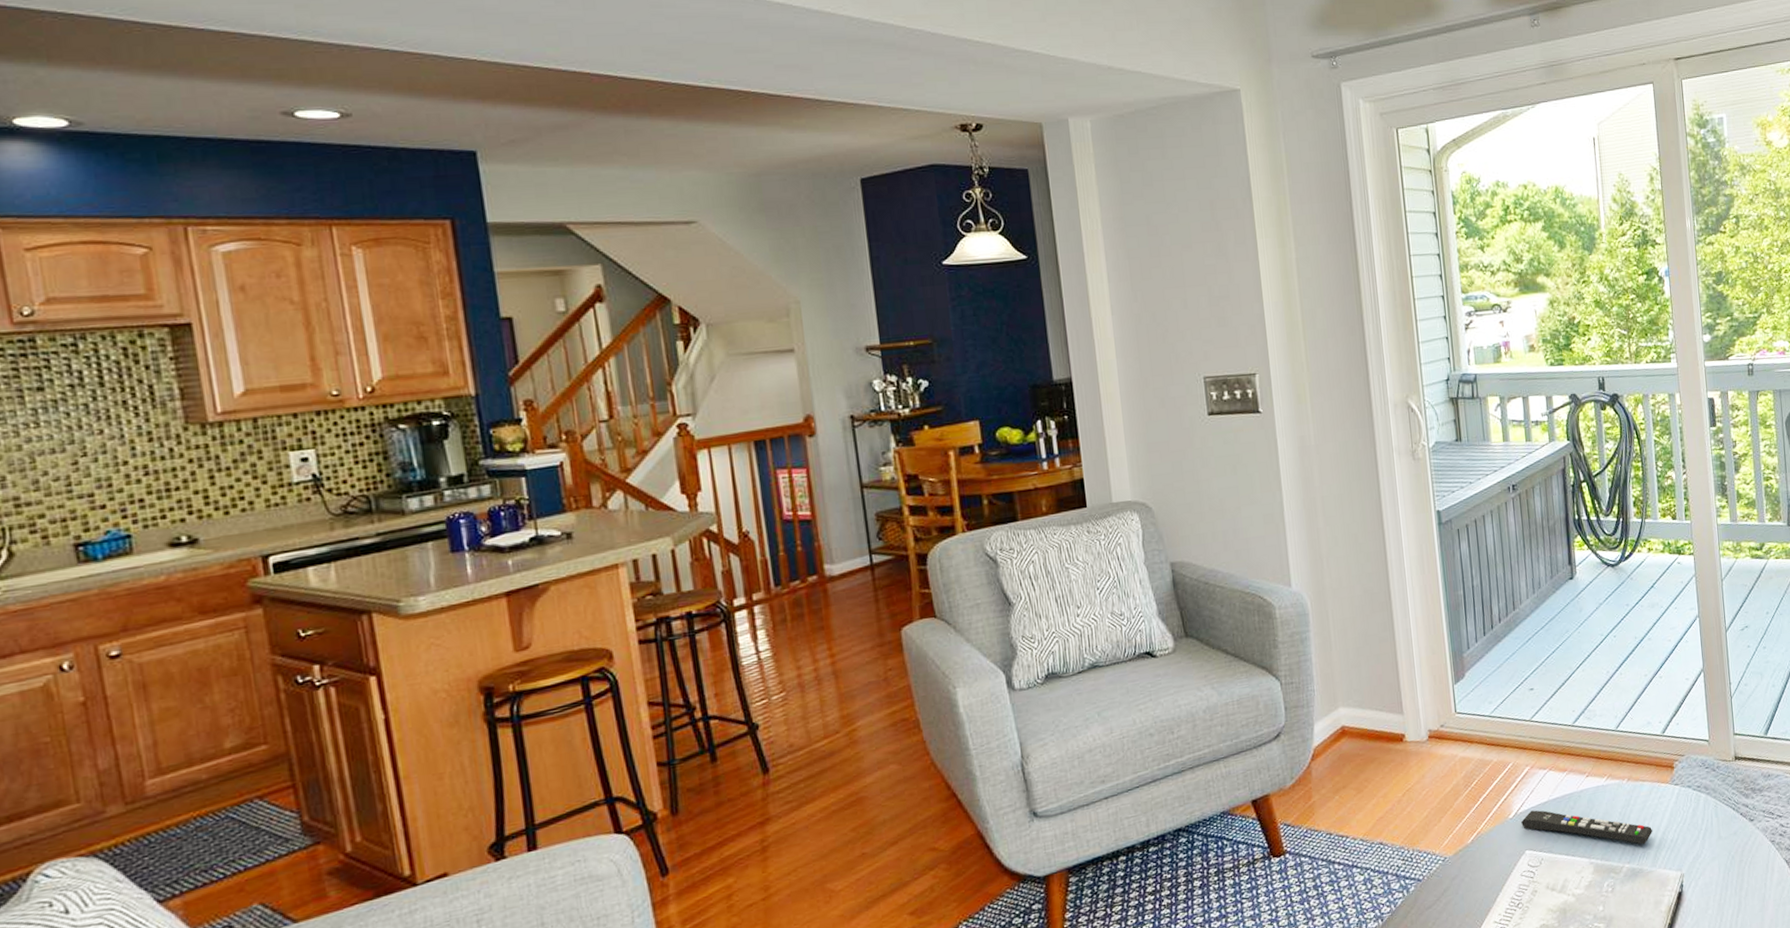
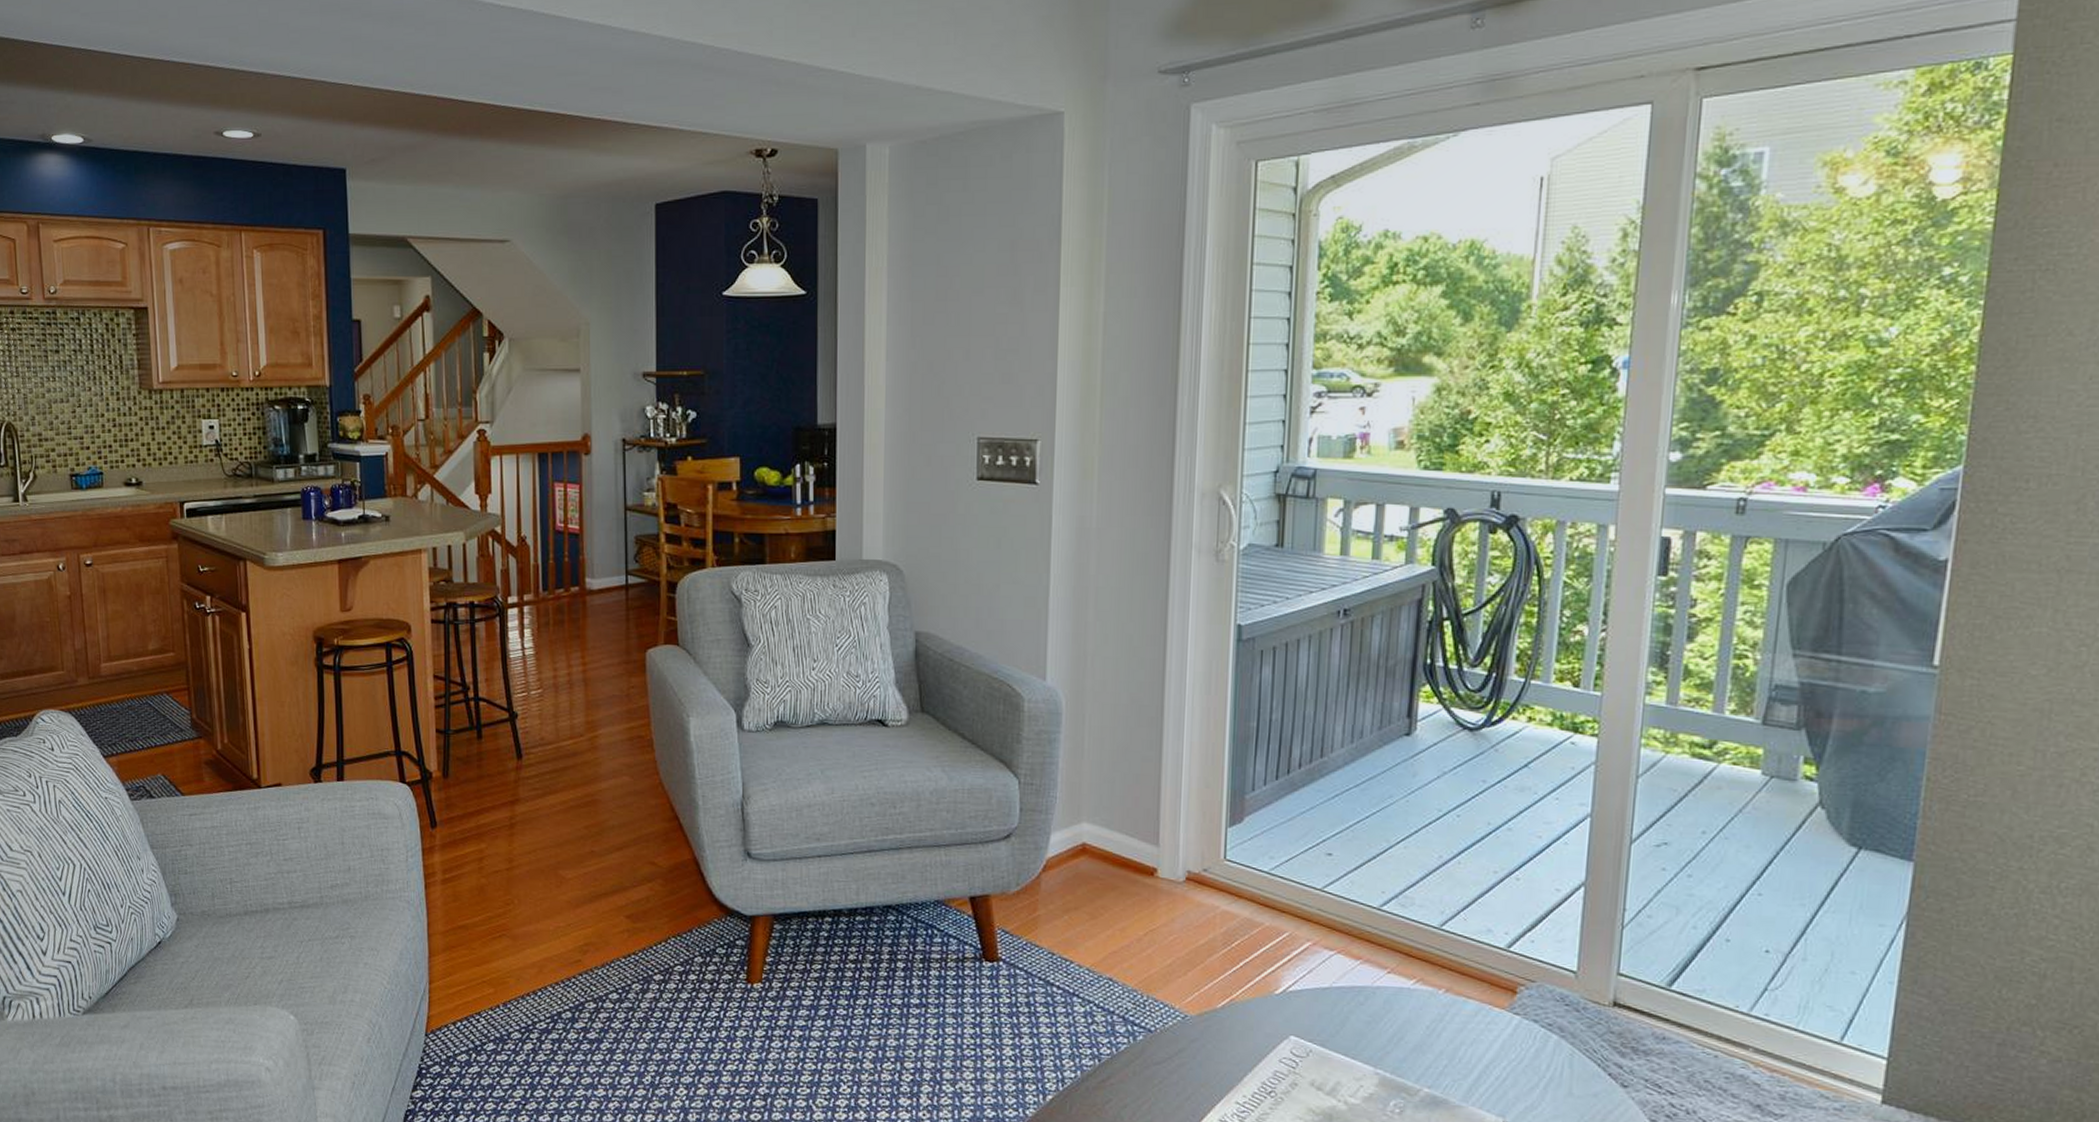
remote control: present [1521,810,1653,845] -> none [1290,993,1472,1072]

